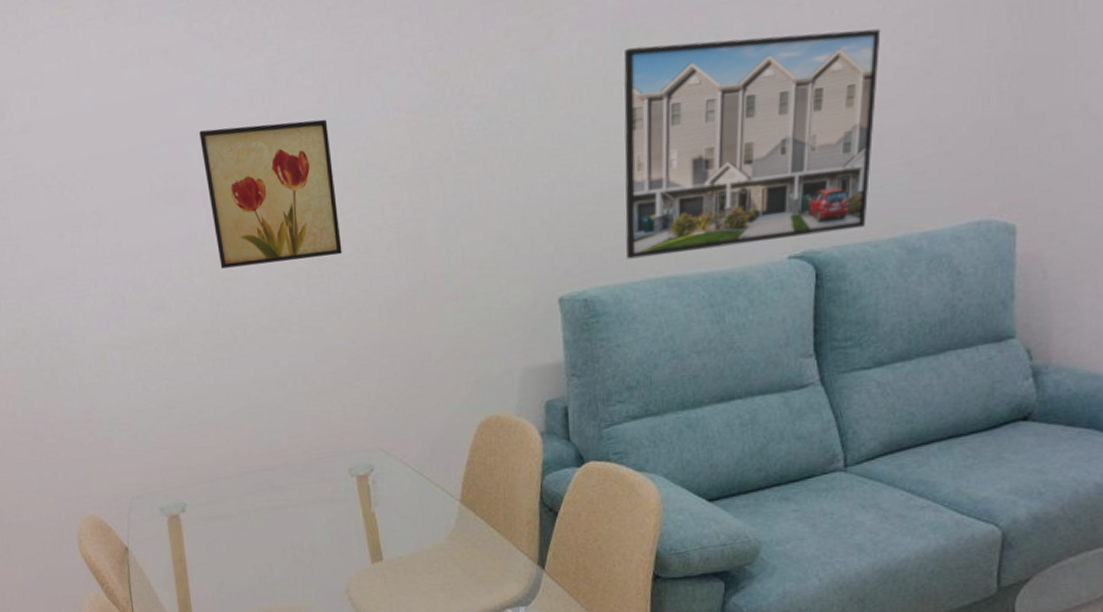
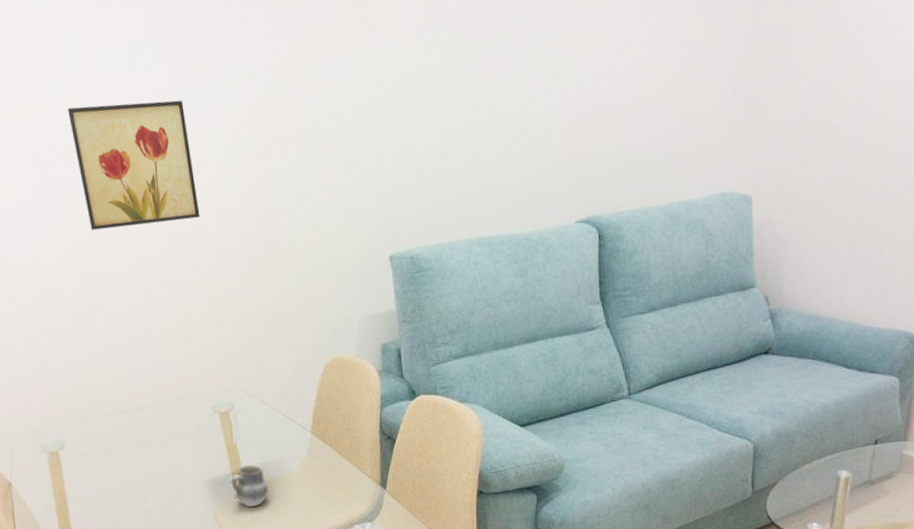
cup: none [367,535,409,584] -> present [231,464,268,507]
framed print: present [623,28,881,259] -> none [435,35,641,223]

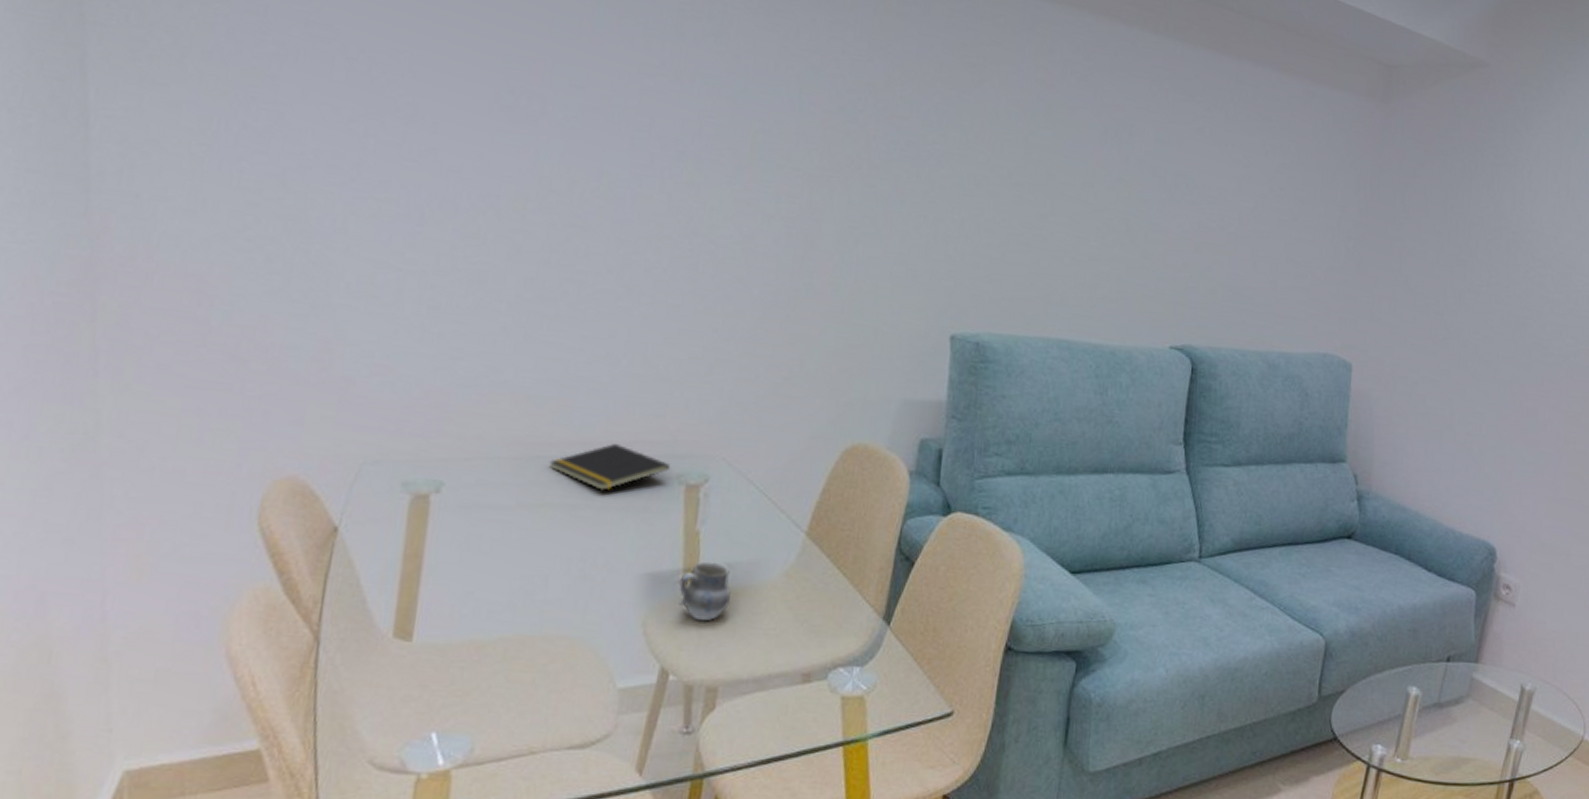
wall art: present [68,100,200,230] -> none [565,56,733,233]
notepad: none [125,393,207,428] -> present [548,444,671,491]

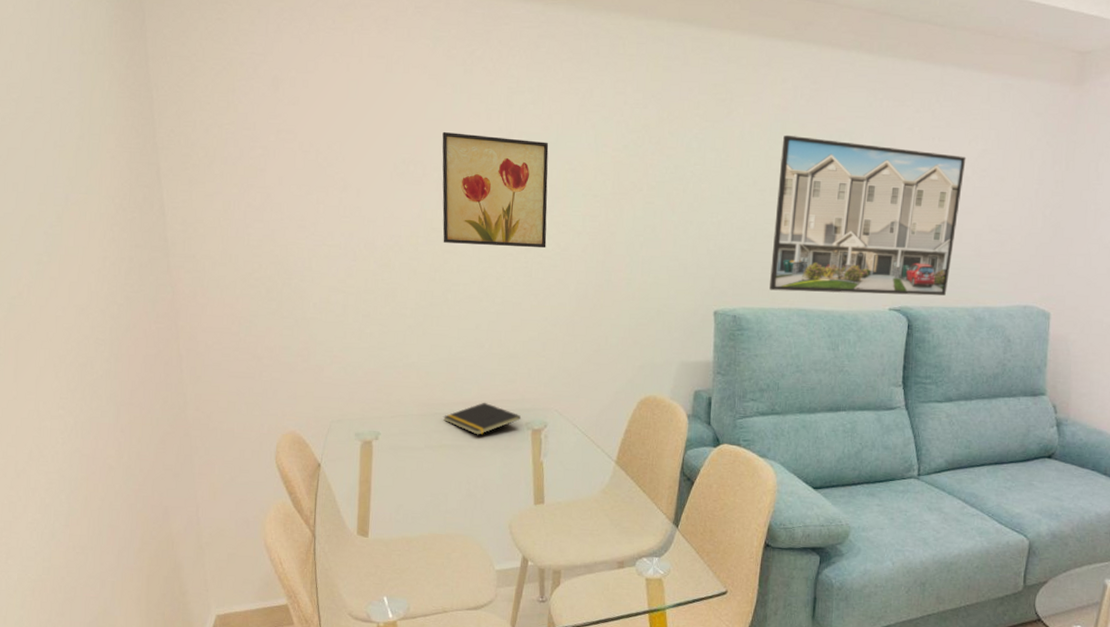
wall art: none [565,56,733,233] -> present [442,131,549,249]
cup: present [678,561,731,622] -> none [531,483,566,525]
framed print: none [1024,118,1263,336] -> present [769,134,966,296]

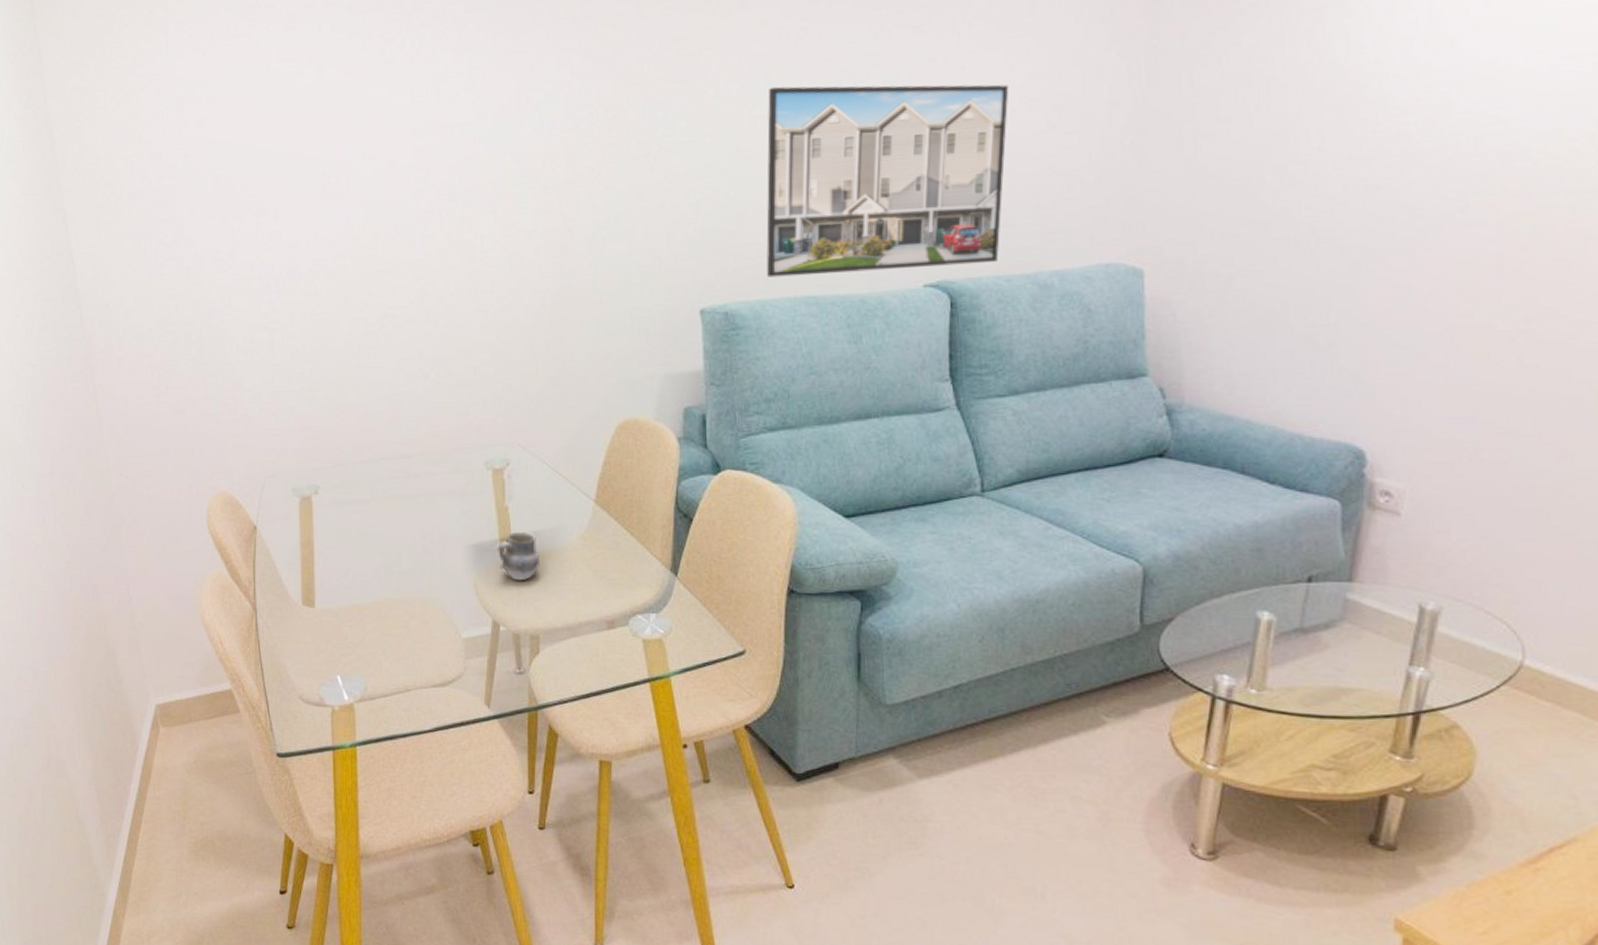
wall art: present [442,131,549,249] -> none [365,131,493,261]
notepad: present [443,403,522,435] -> none [388,442,479,481]
cup: none [531,483,566,525] -> present [498,531,539,581]

